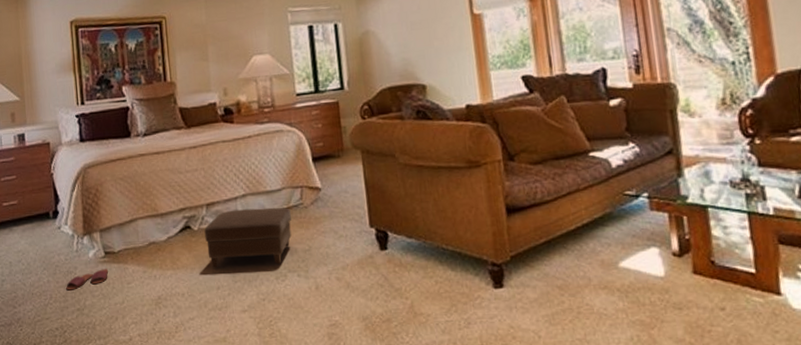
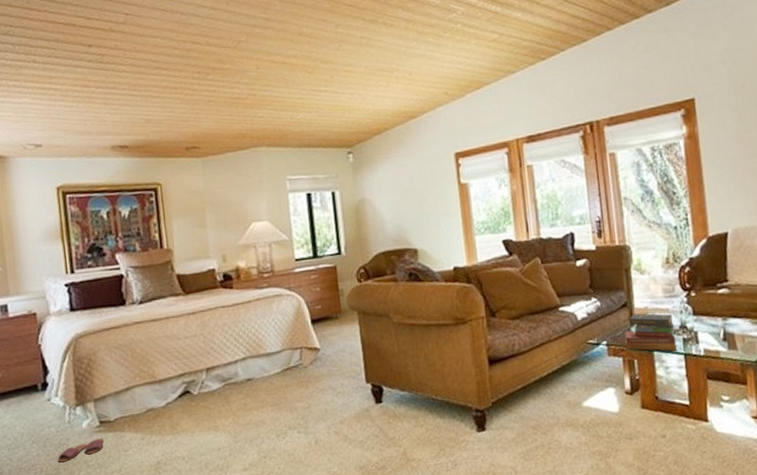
ottoman: present [204,207,292,268] -> none [204,368,292,430]
books: none [670,162,737,208] -> present [624,313,676,351]

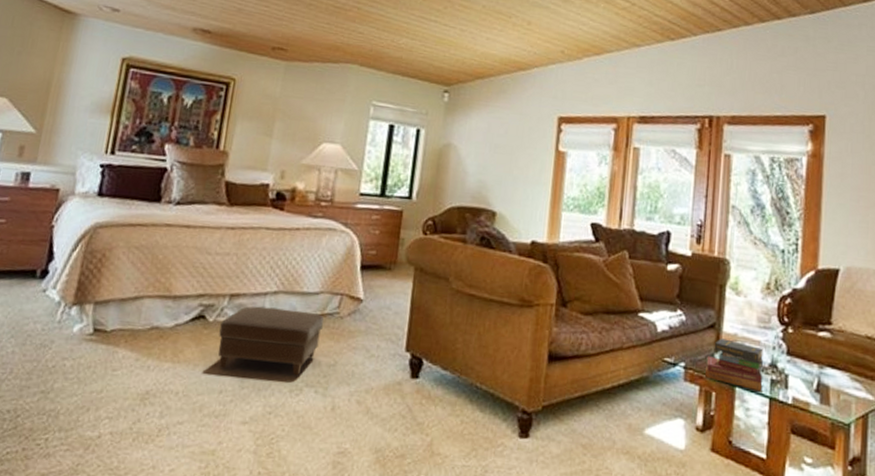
slippers: present [58,438,104,463] -> none [34,348,93,368]
ottoman: none [204,368,292,430] -> present [218,306,324,376]

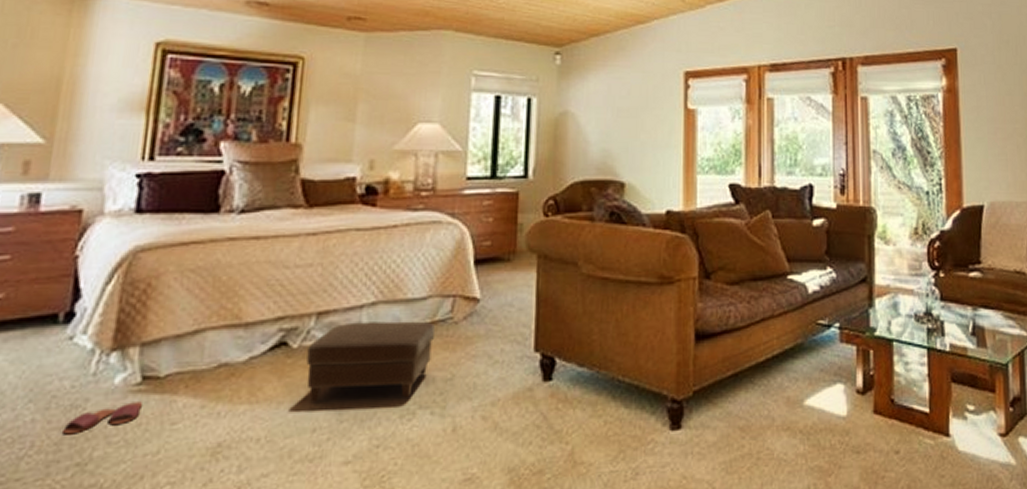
slippers: none [34,348,93,368] -> present [63,402,144,435]
books: present [705,338,764,392] -> none [861,292,919,343]

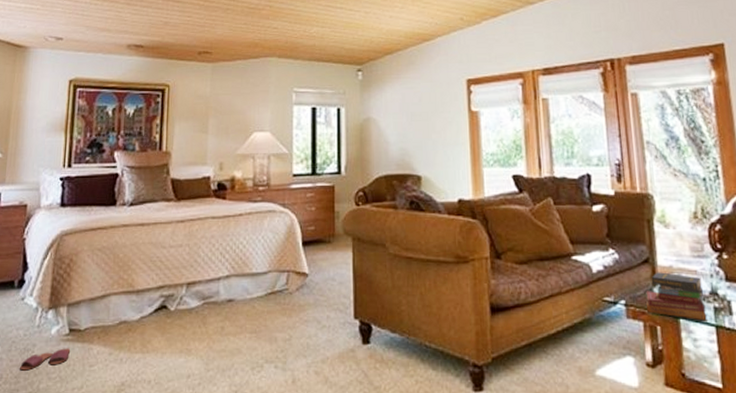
ottoman: present [306,321,436,402] -> none [181,291,275,354]
books: none [861,292,919,343] -> present [645,272,706,321]

